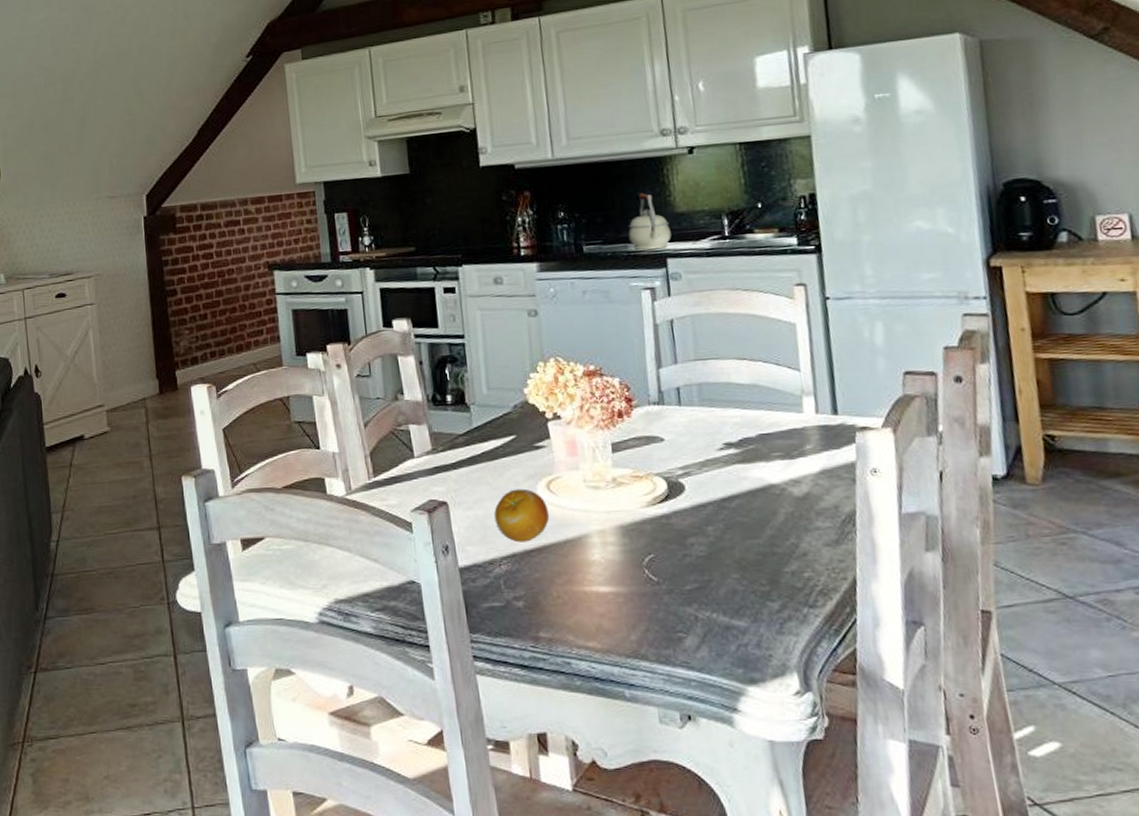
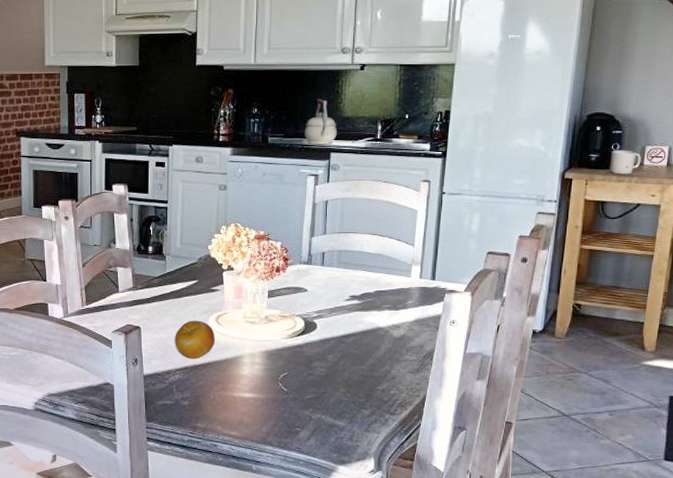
mug: none [1047,223,1094,256] -> present [610,150,641,175]

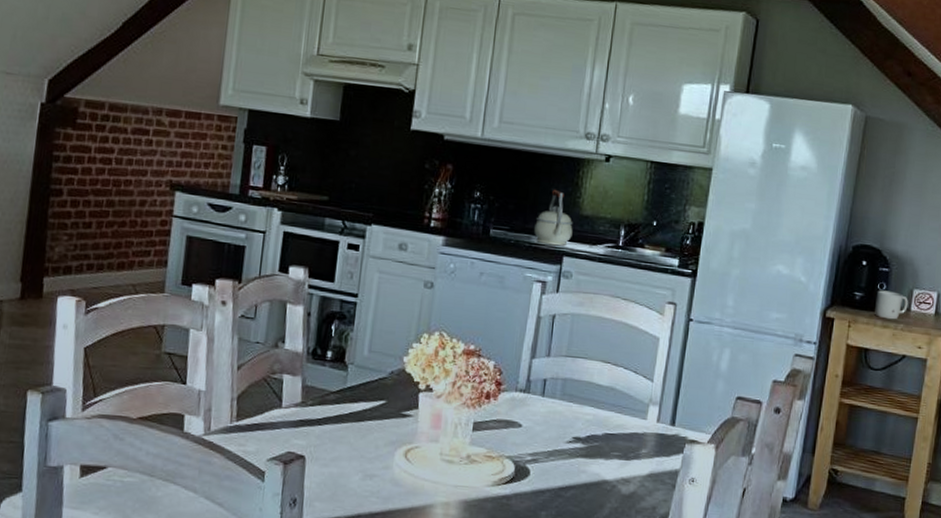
fruit: present [175,320,216,359] -> none [348,452,402,505]

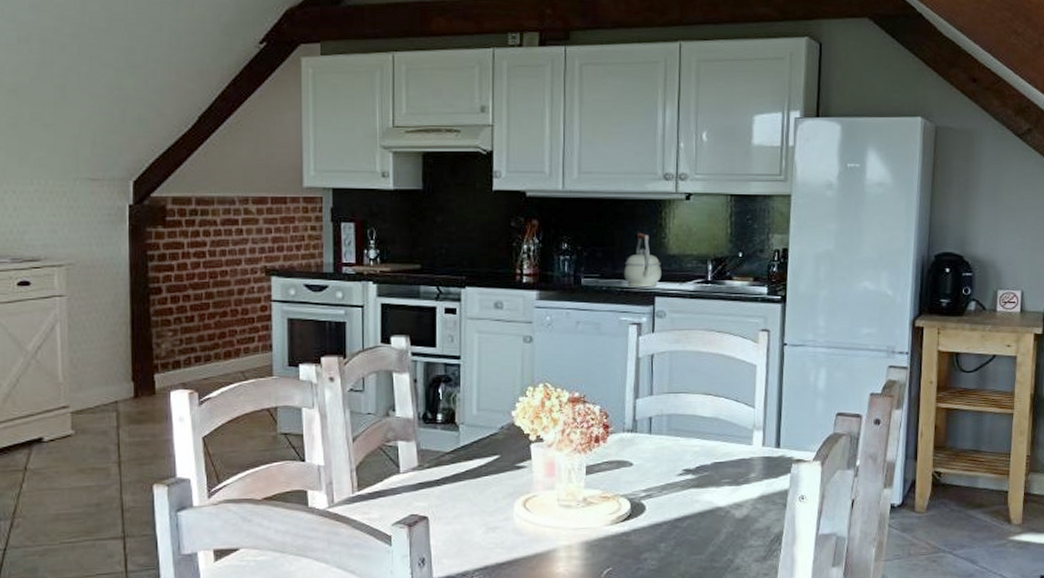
mug: present [875,290,908,320] -> none [962,294,994,322]

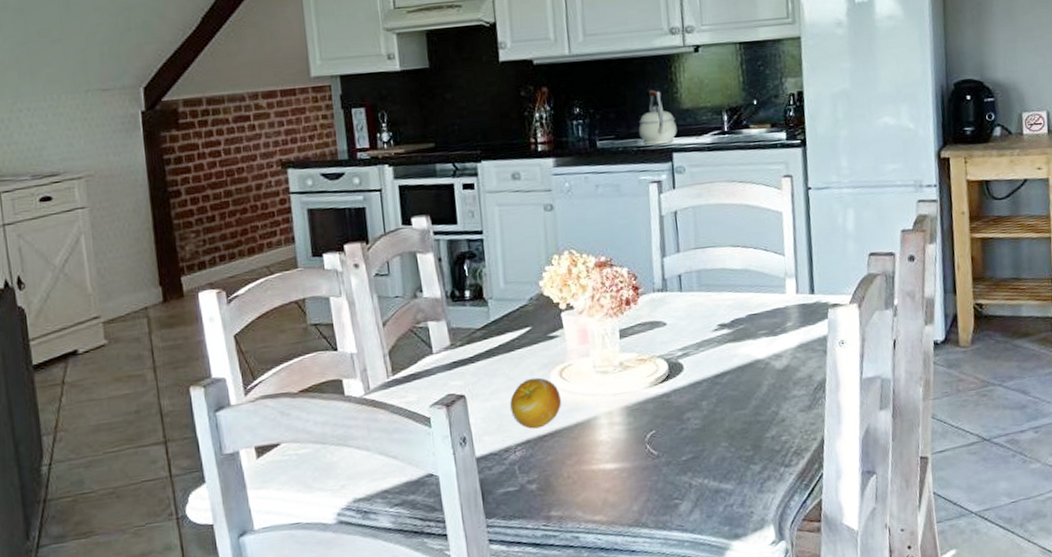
fruit: none [472,506,523,556] -> present [510,377,562,429]

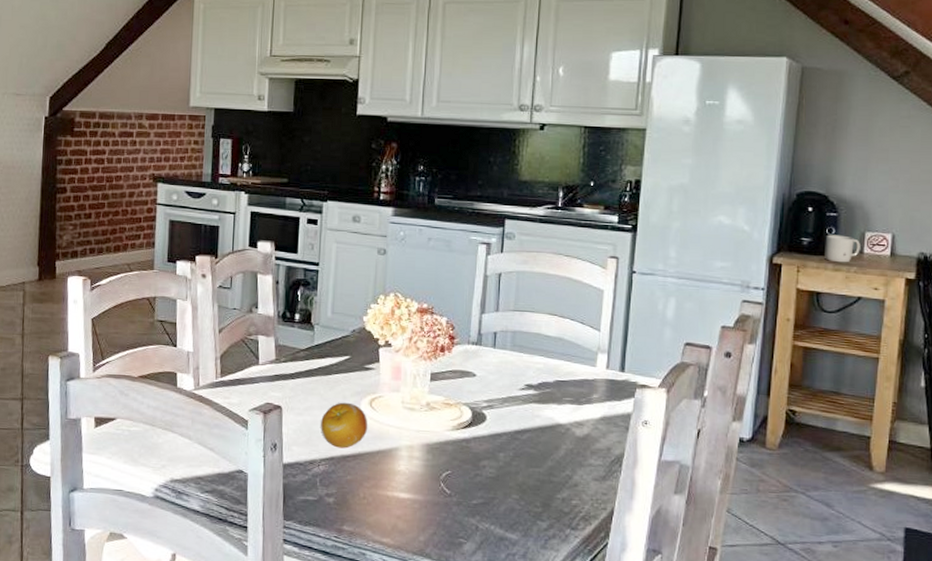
kettle: present [638,89,678,145] -> none [475,158,513,210]
mug: none [986,119,1020,148] -> present [825,234,860,263]

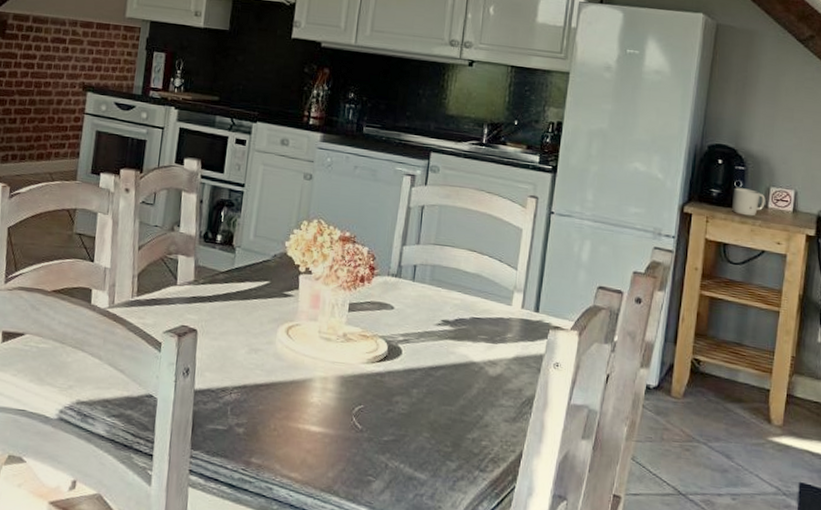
fruit: present [321,402,368,449] -> none [235,328,284,377]

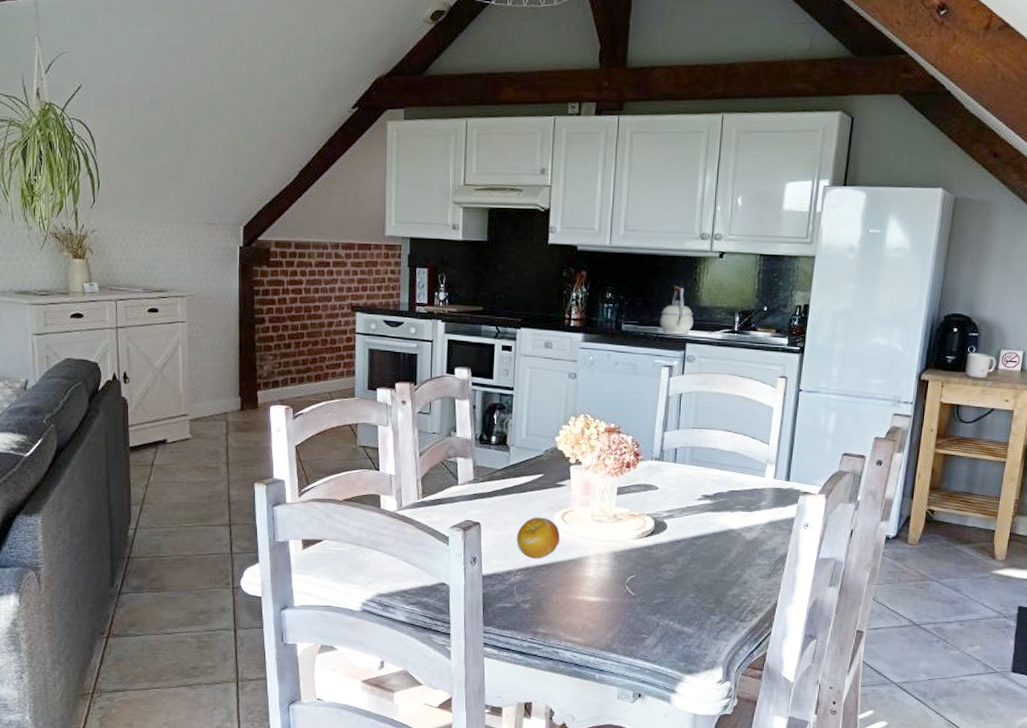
fruit: none [235,328,284,377] -> present [517,517,561,559]
kettle: none [403,91,440,143] -> present [659,285,694,335]

